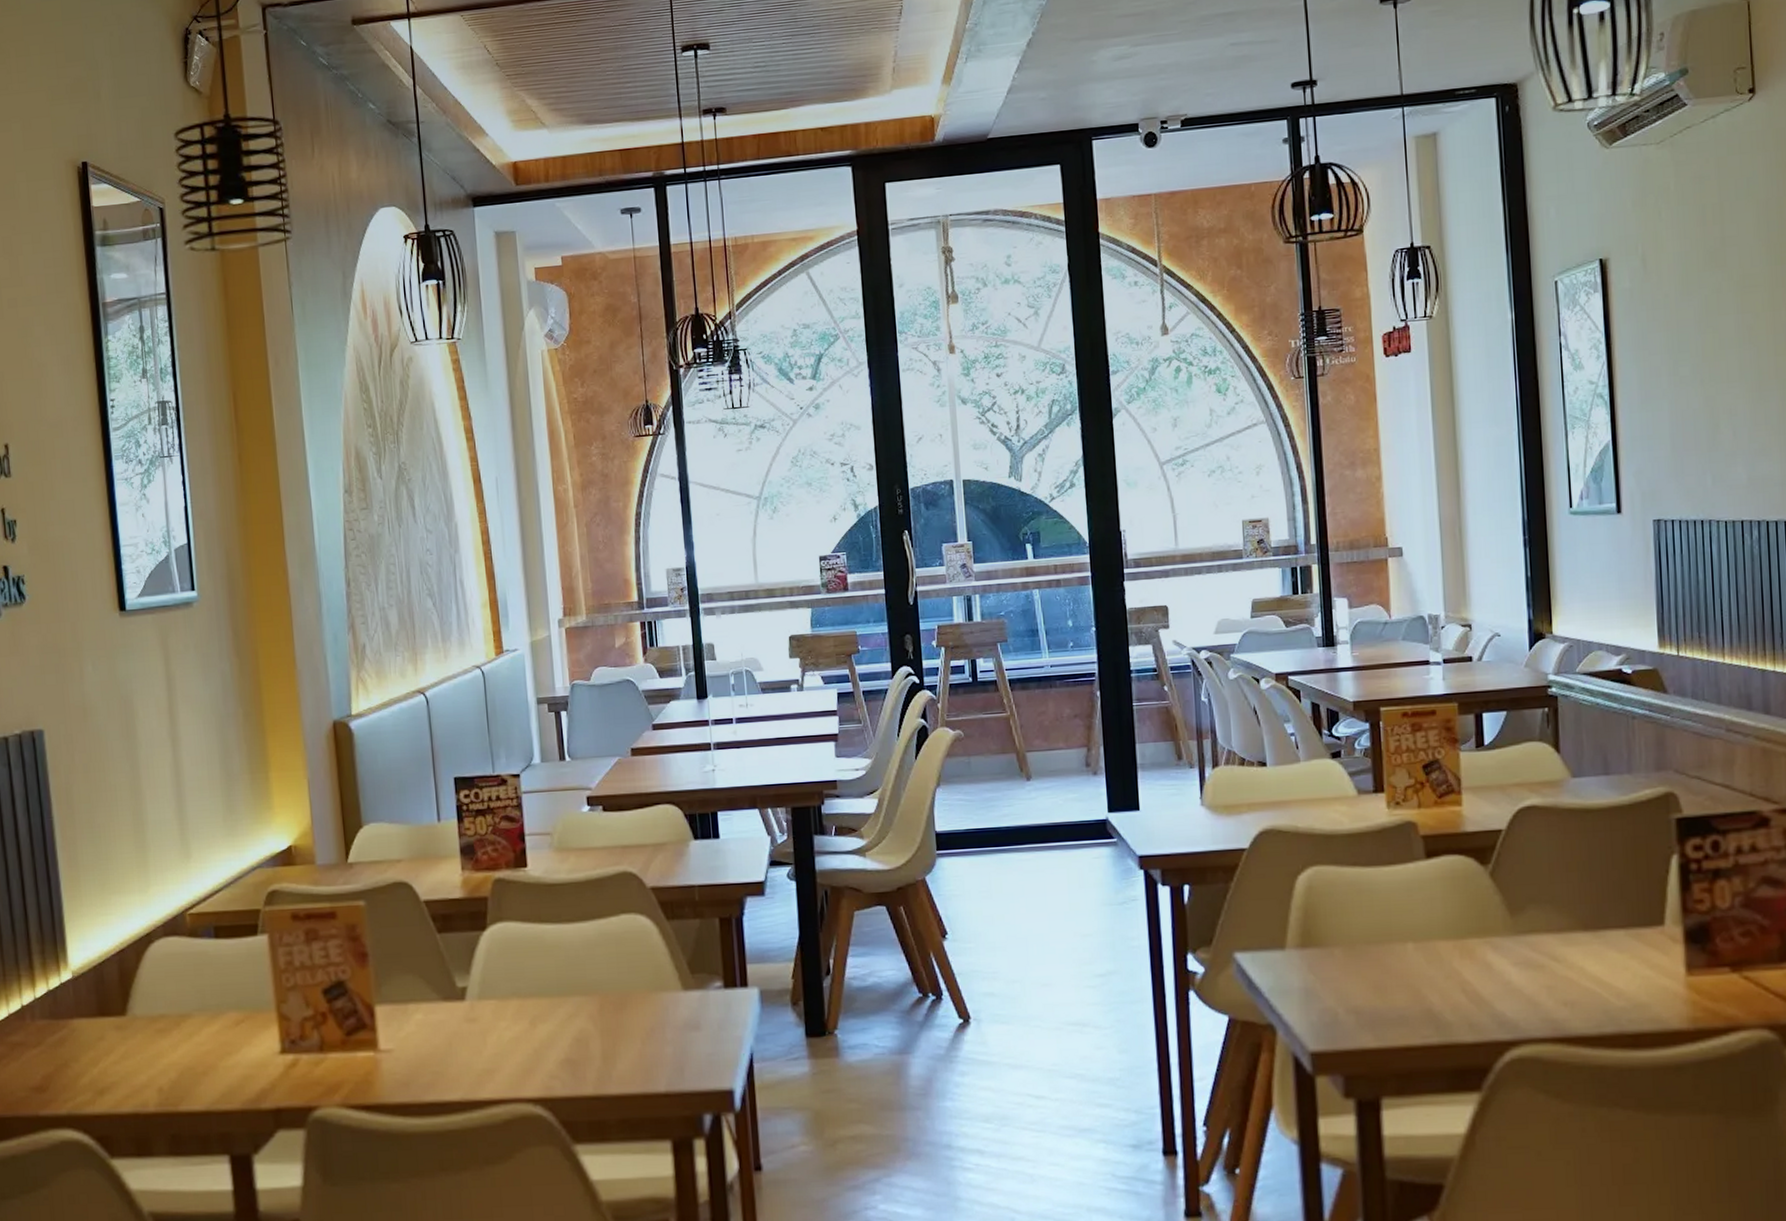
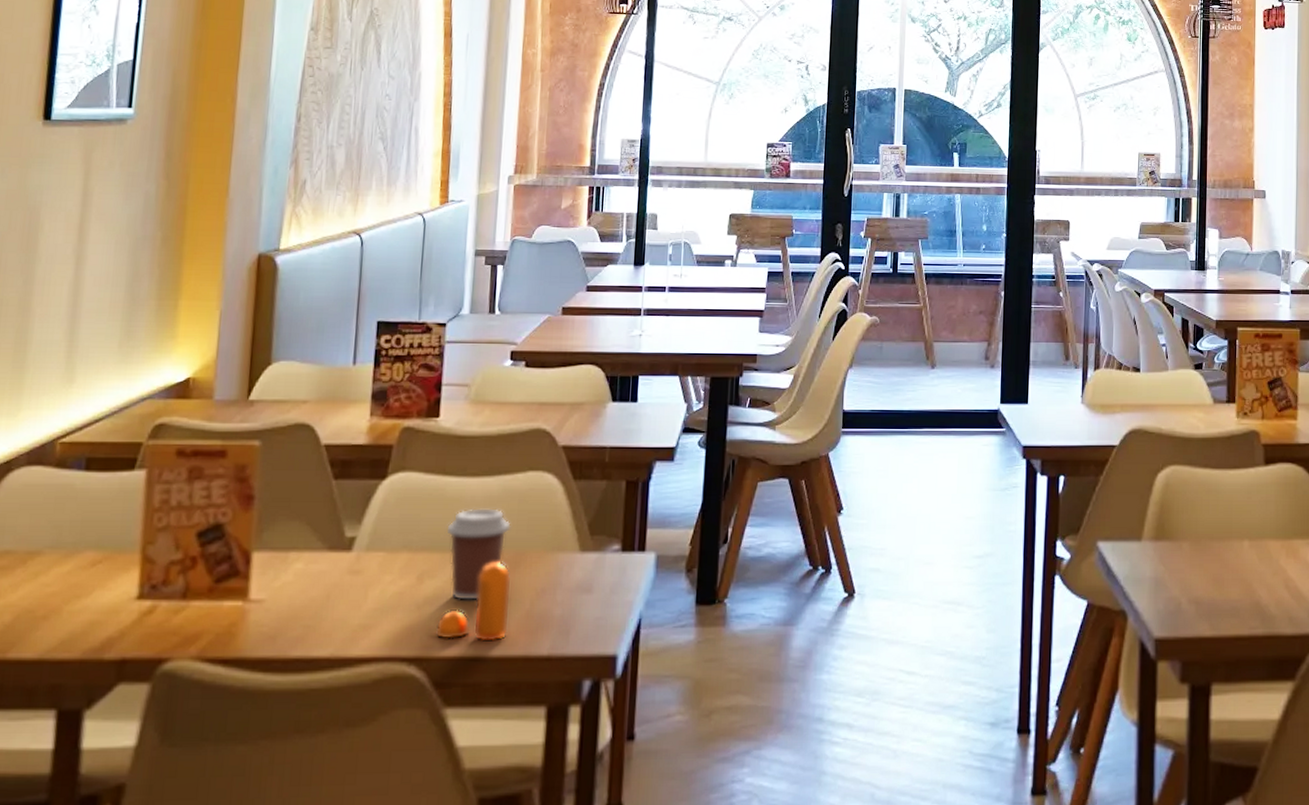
coffee cup: none [550,952,612,1043] -> present [447,508,511,601]
pepper shaker: none [554,1003,625,1081] -> present [435,561,512,642]

